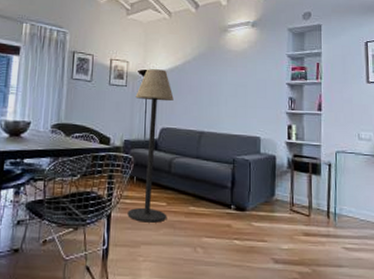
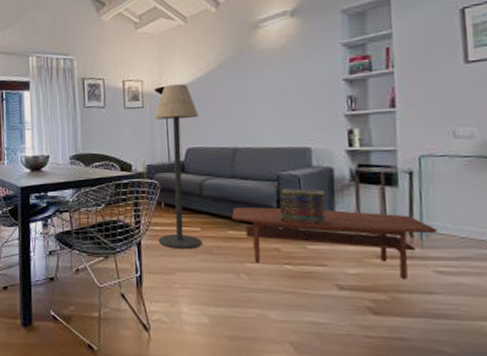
coffee table: none [194,186,346,255] -> present [232,207,437,280]
book stack: none [233,171,269,205] -> present [278,188,327,226]

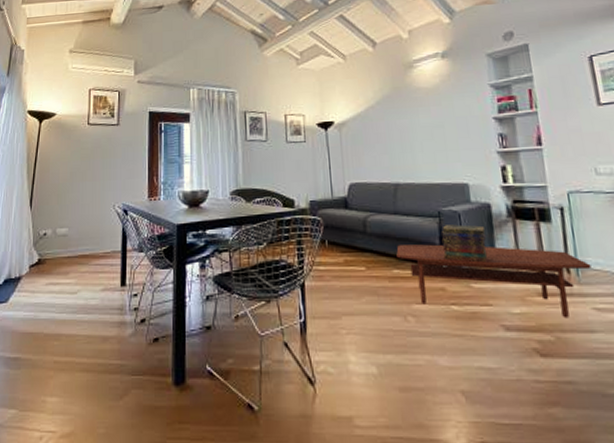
floor lamp: present [154,84,202,249] -> none [316,119,367,291]

